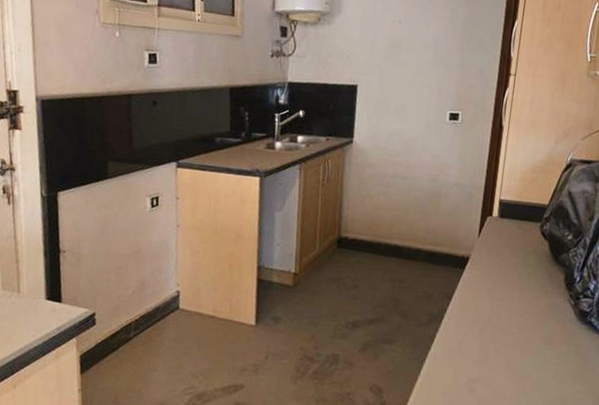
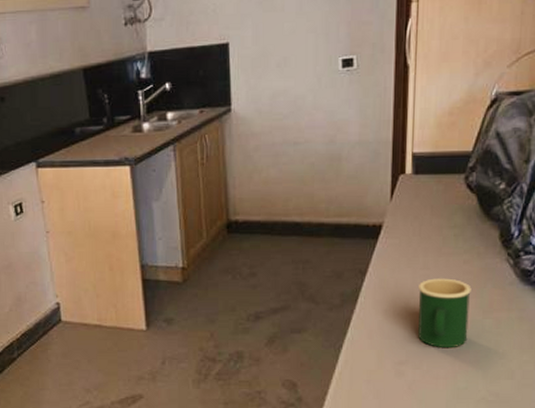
mug: none [490,309,538,372] -> present [418,278,471,348]

